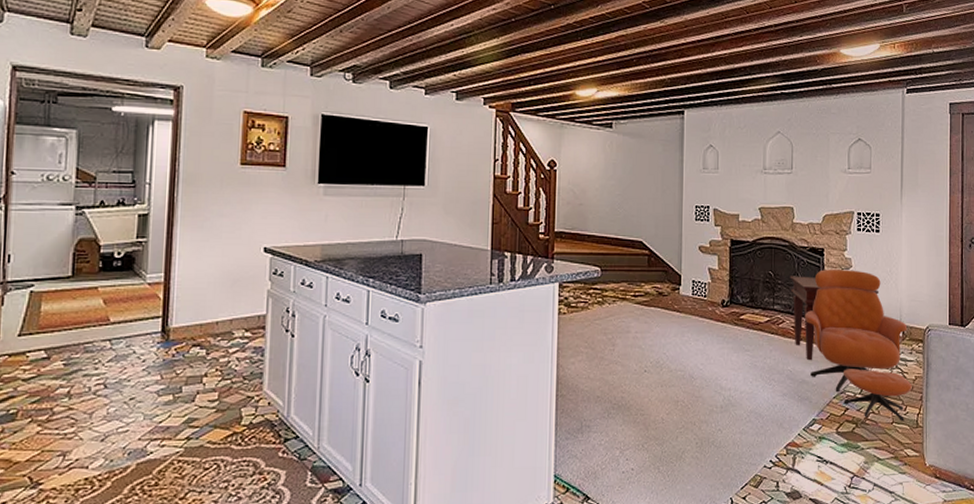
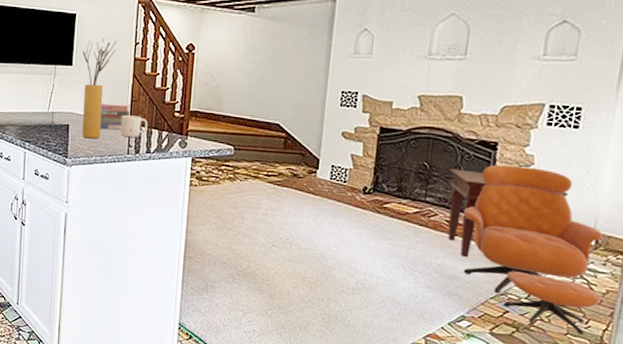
vase: none [436,154,474,269] -> present [82,38,117,139]
books: none [458,226,492,257] -> present [100,102,131,130]
mug: none [481,240,511,265] -> present [120,115,148,138]

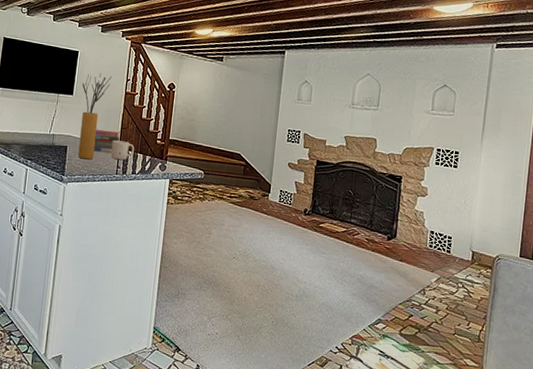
side table: present [448,168,569,258] -> none [367,196,452,270]
armchair: present [464,165,604,335] -> none [379,194,478,335]

